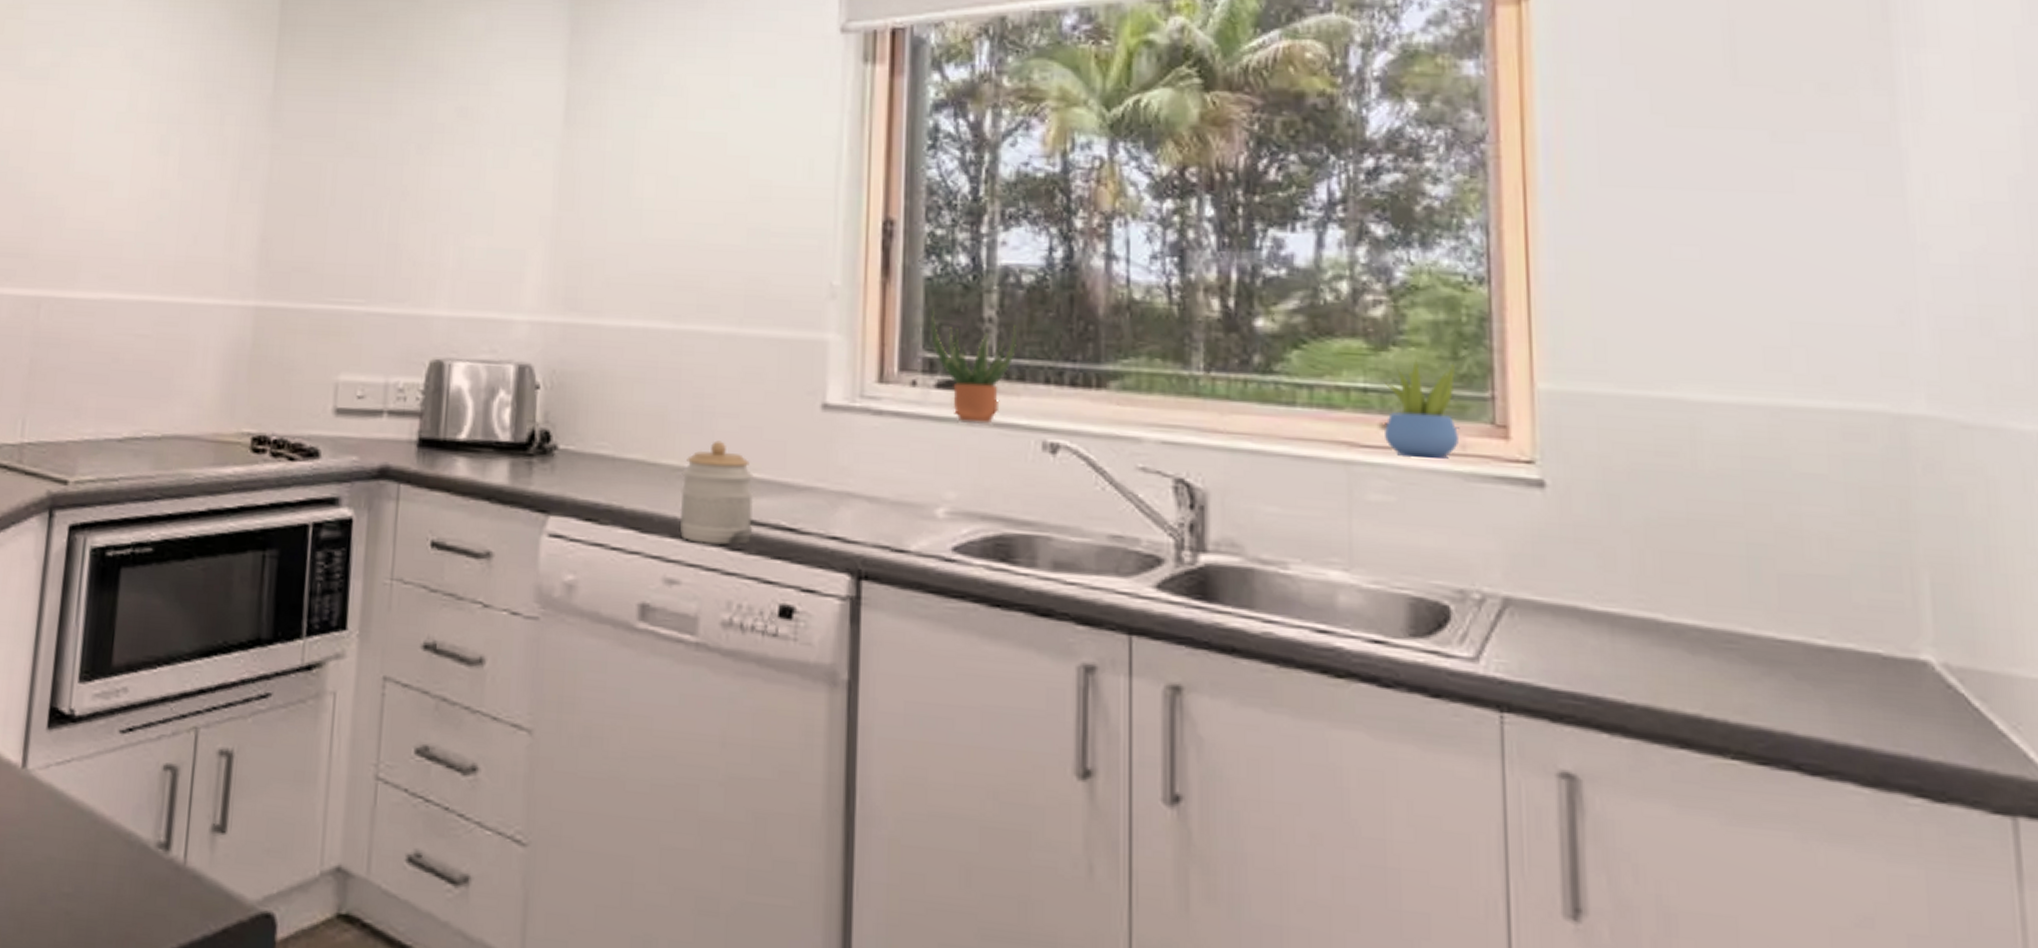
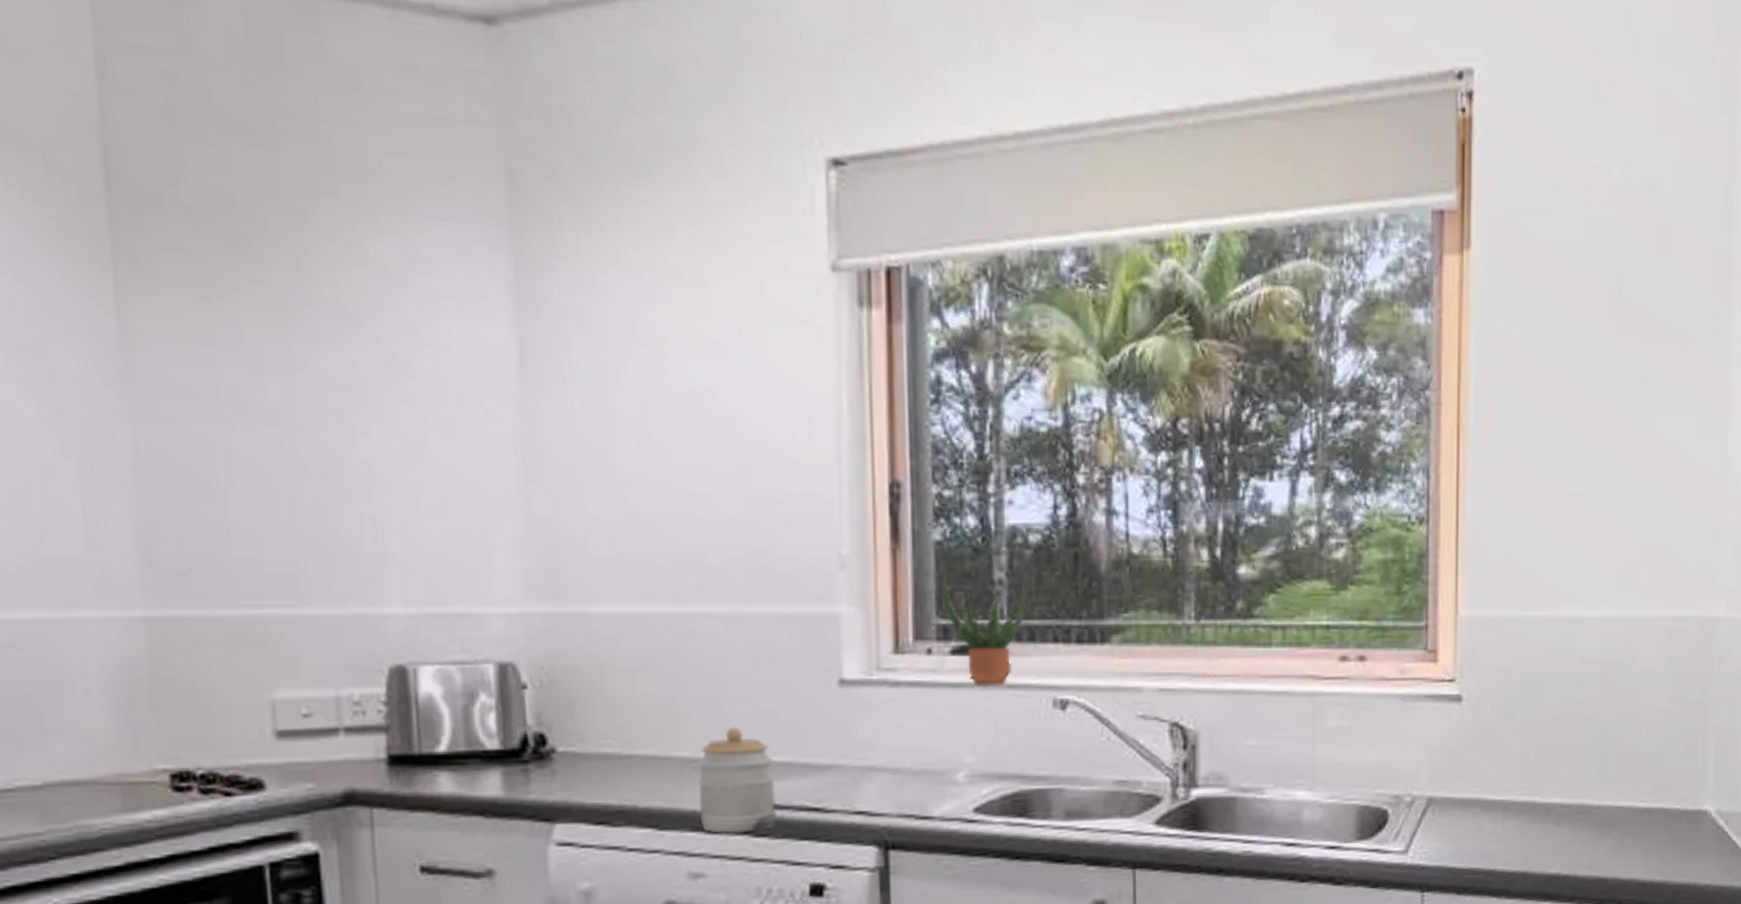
succulent plant: present [1384,358,1459,457] -> none [1343,595,1399,683]

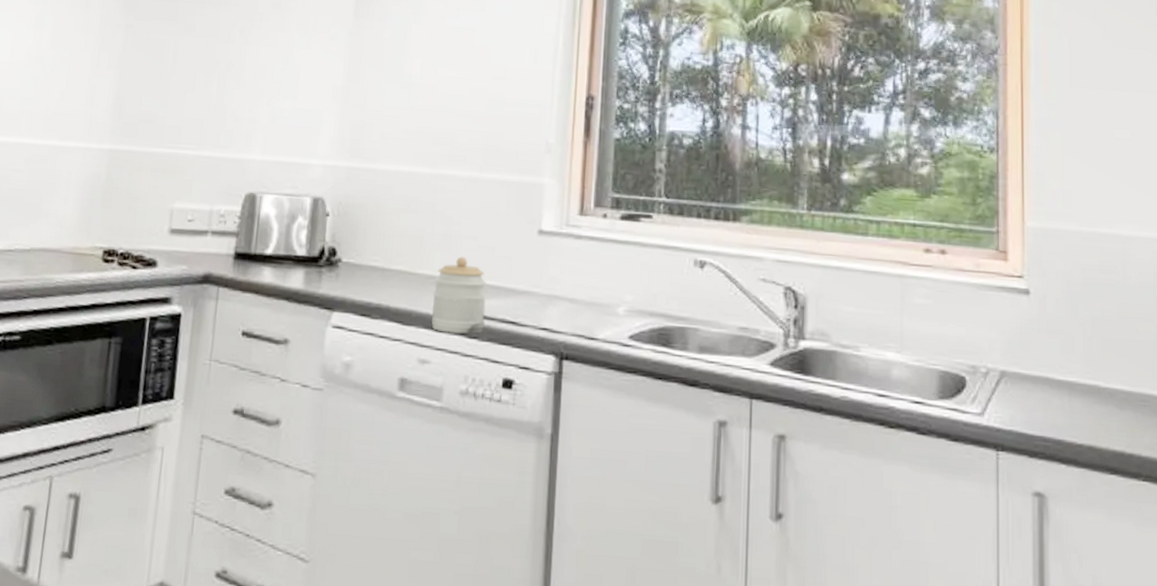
potted plant: present [942,572,1026,687] -> none [617,161,679,246]

